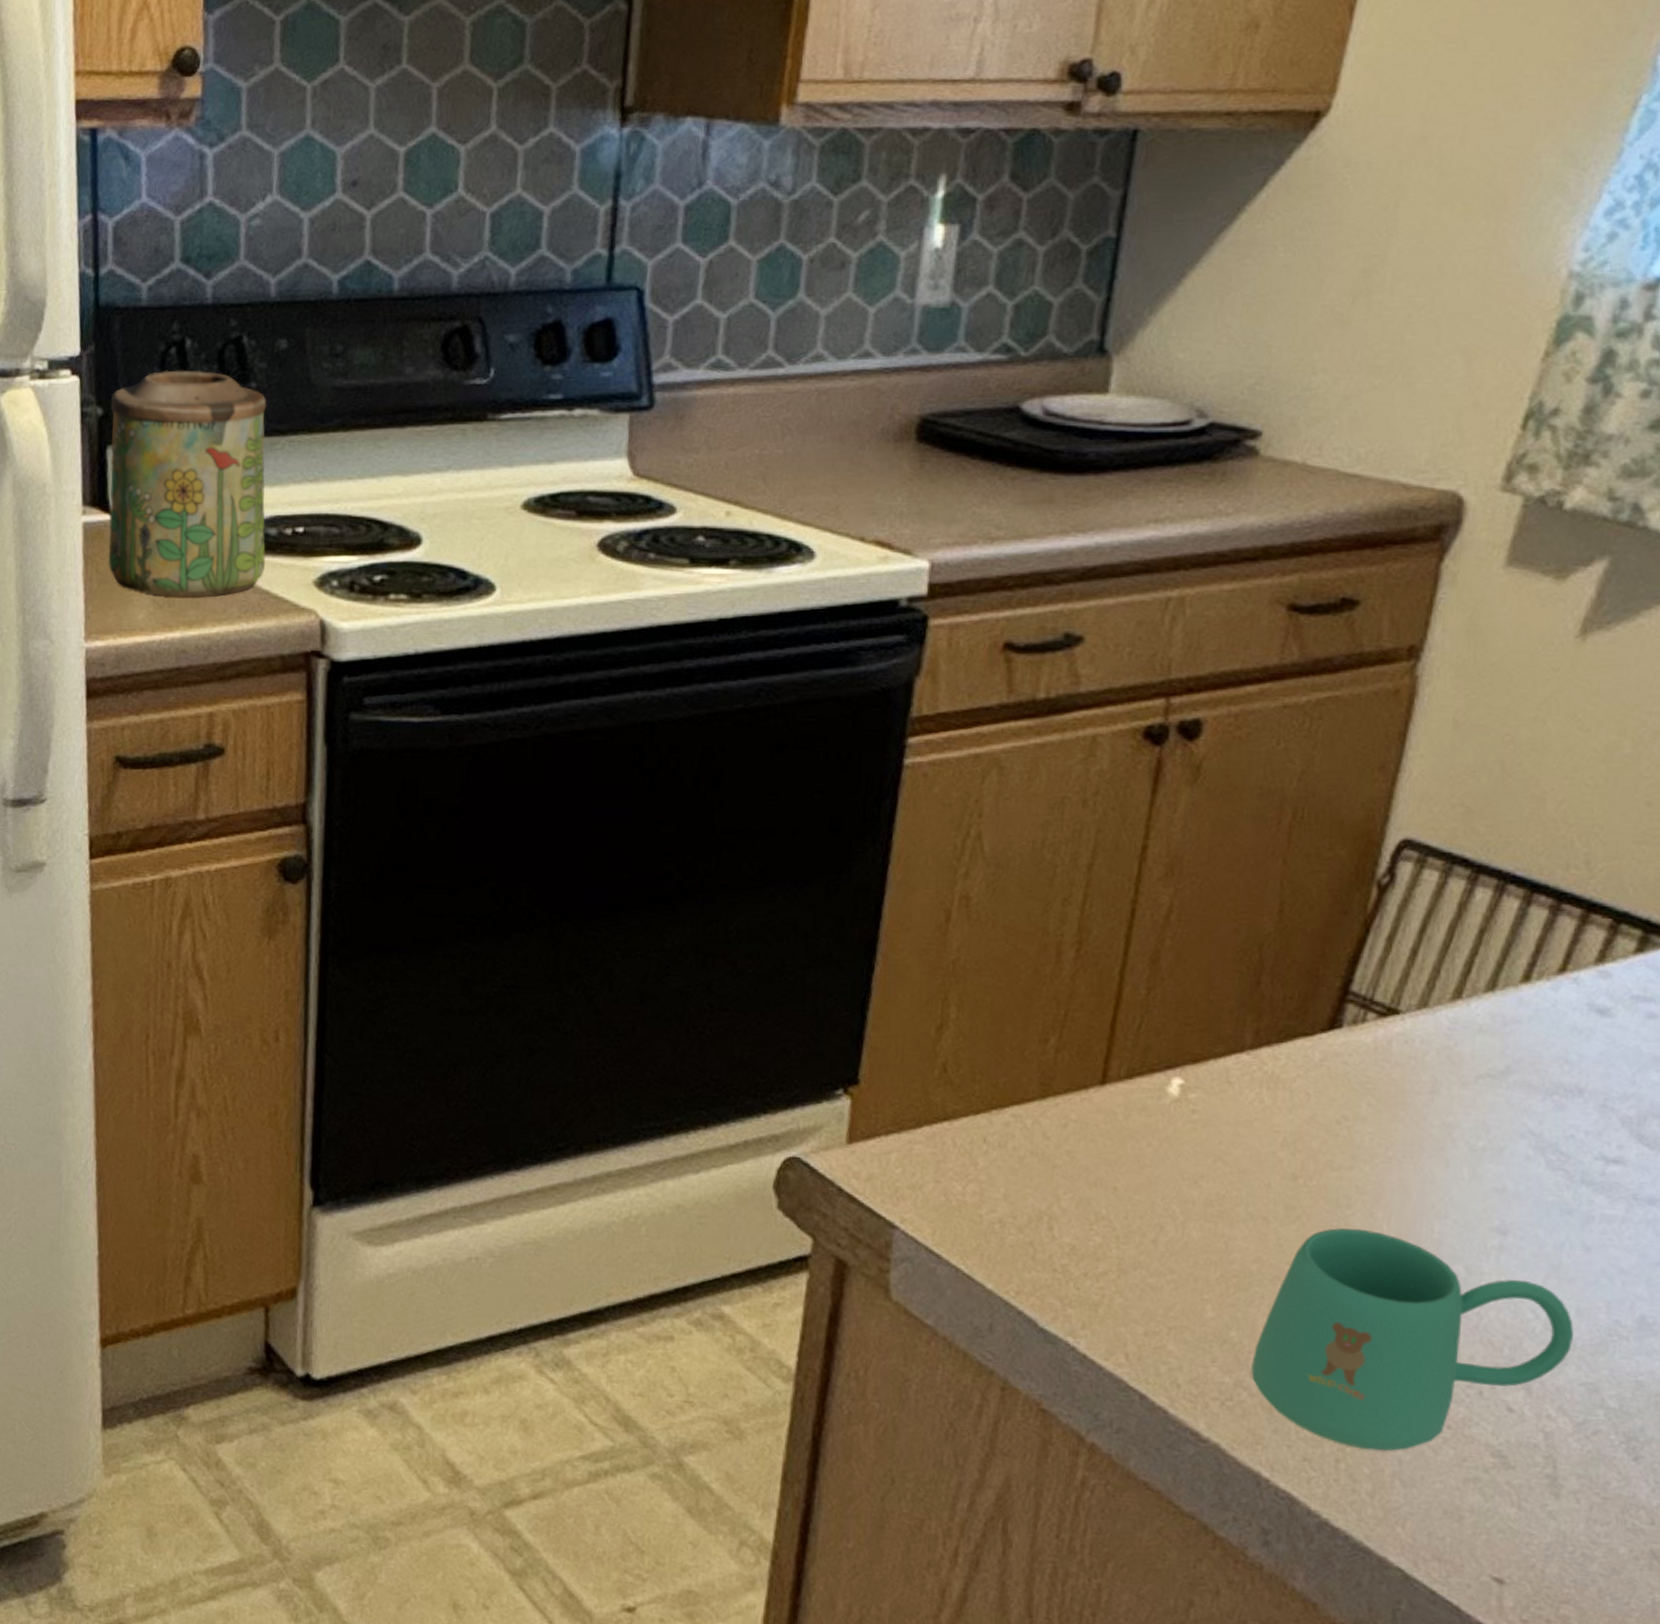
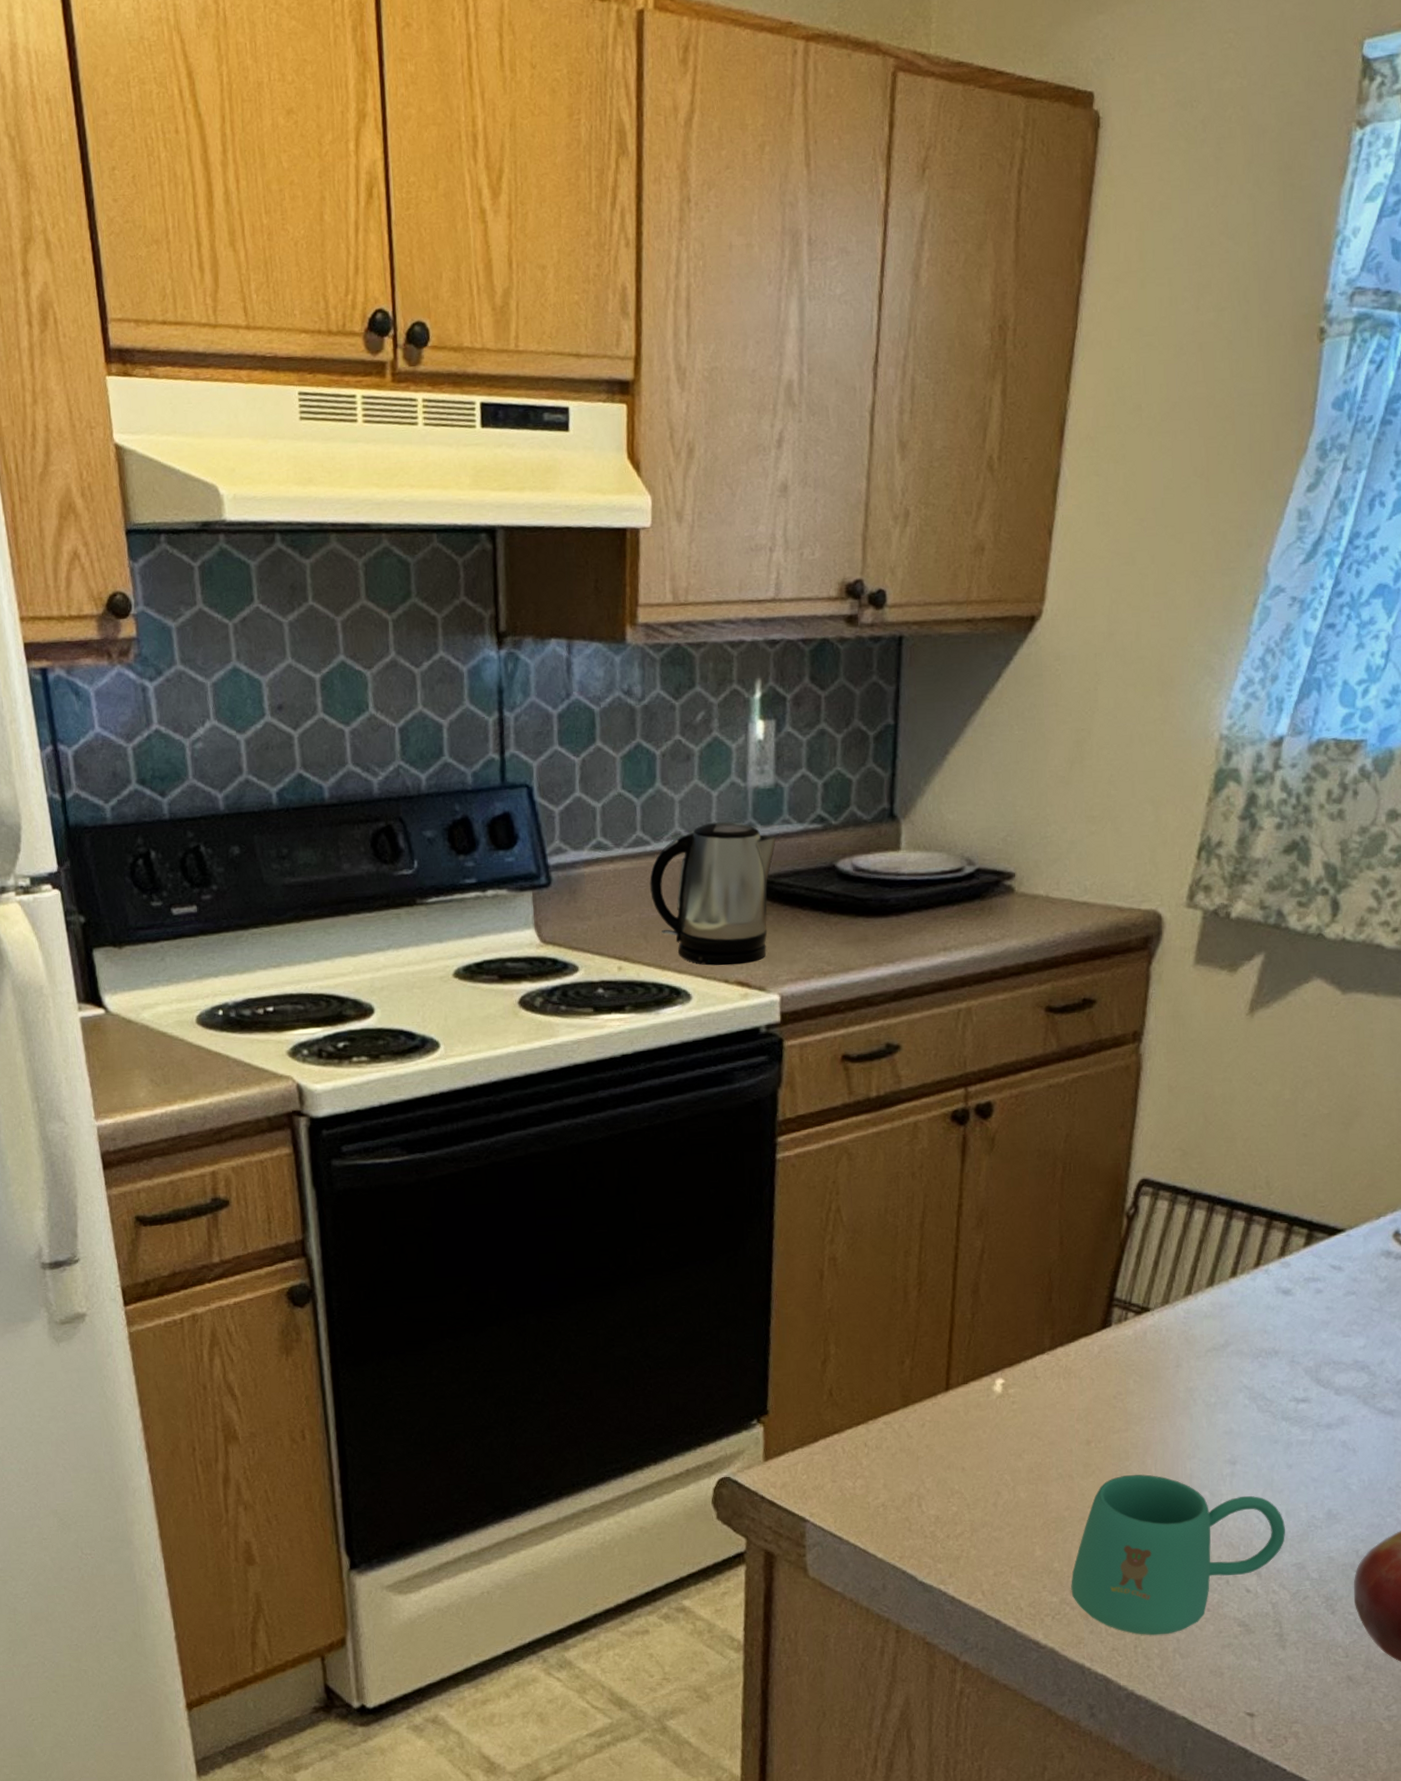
canister: present [108,370,267,598] -> none [91,877,244,1076]
kettle: none [777,344,945,520] -> present [650,821,776,966]

